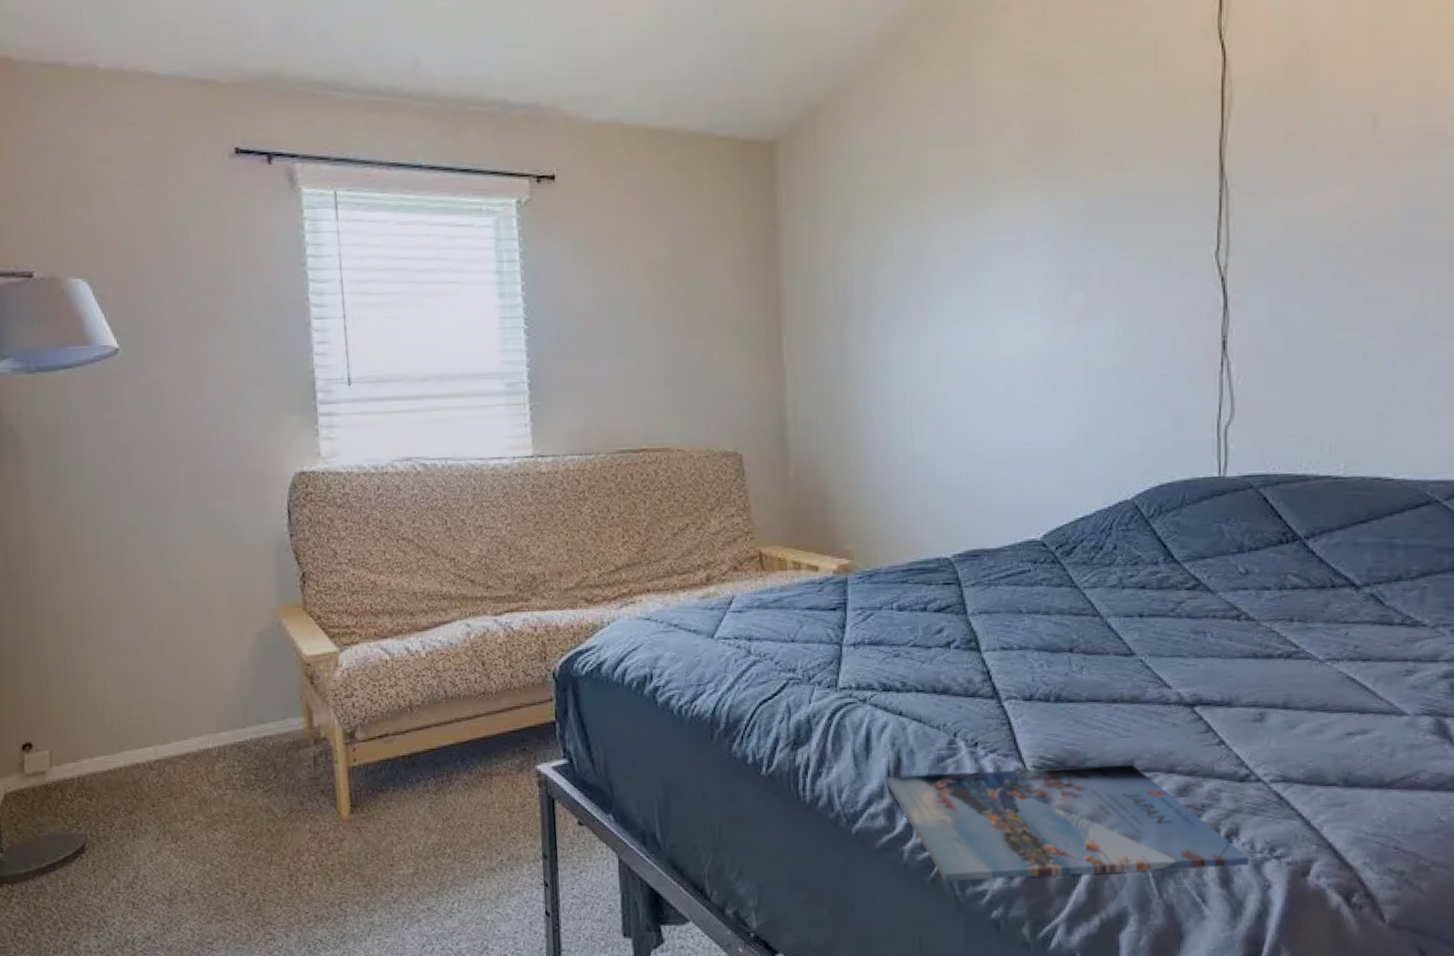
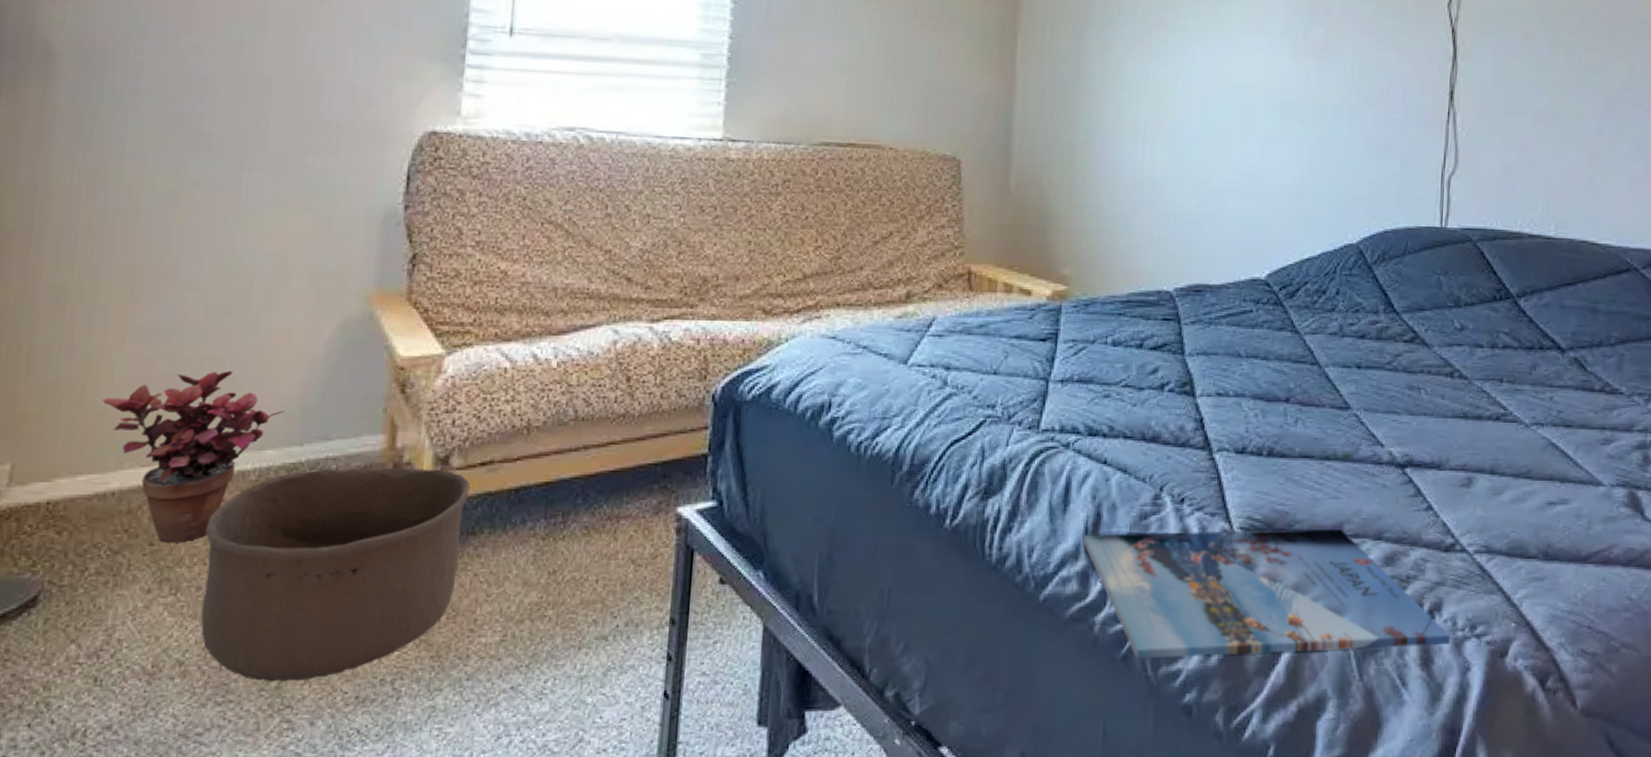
potted plant: none [100,673,229,805] -> present [102,371,285,543]
basket: none [188,742,374,905] -> present [201,469,470,682]

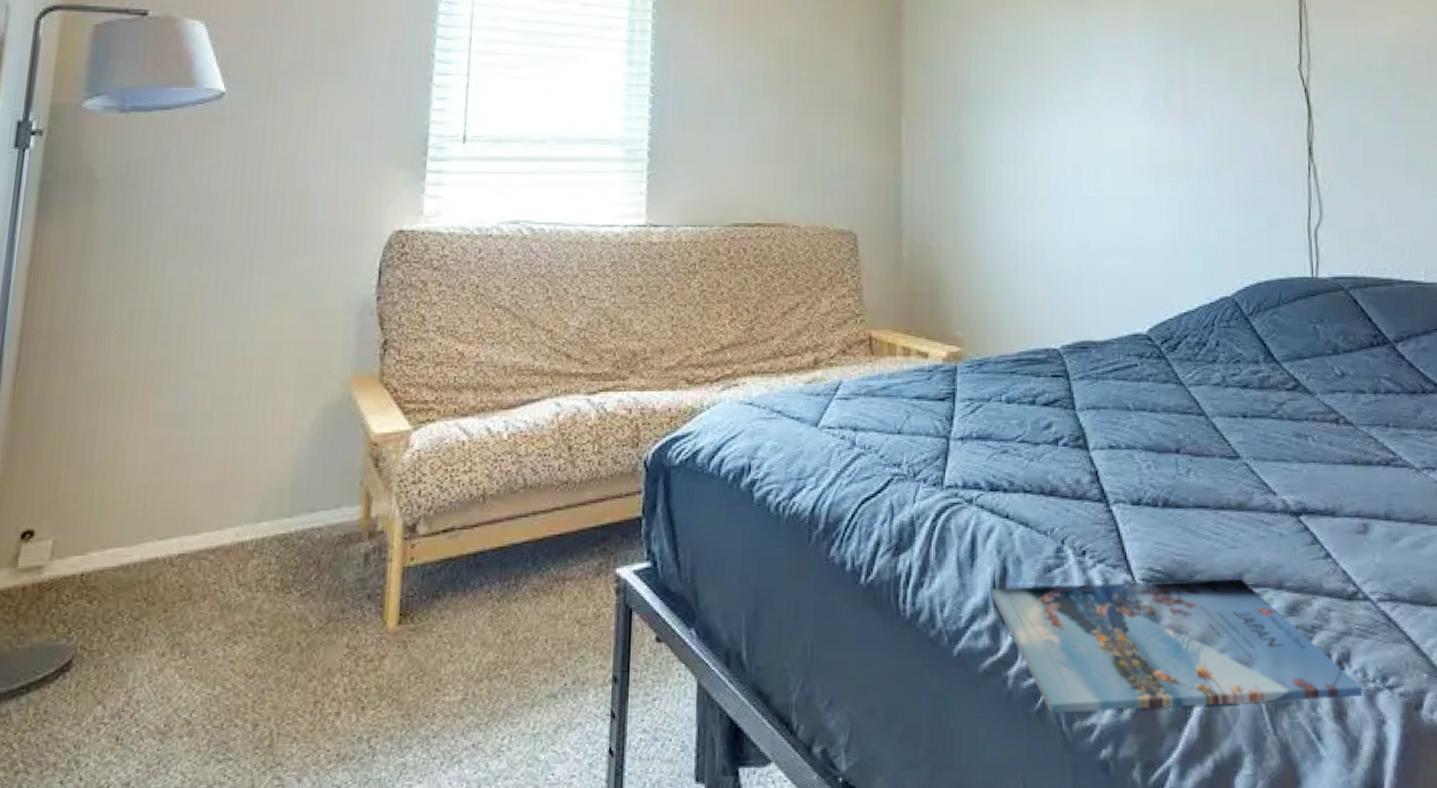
potted plant: present [102,371,285,543] -> none [127,451,278,610]
basket: present [201,469,470,682] -> none [206,536,435,741]

